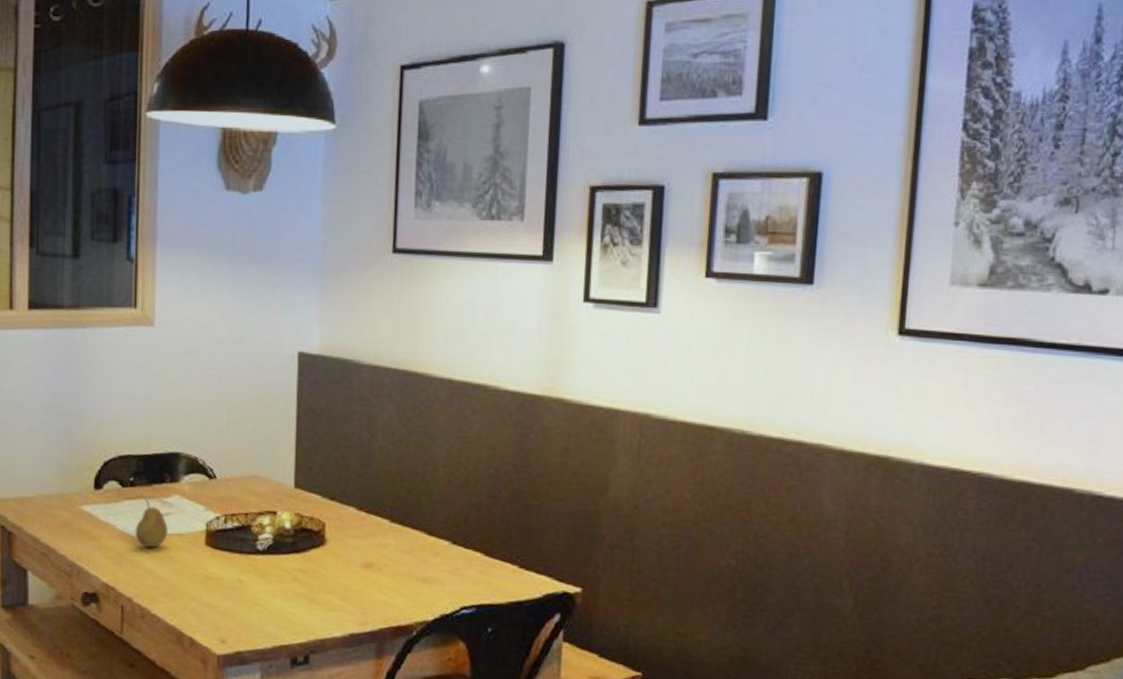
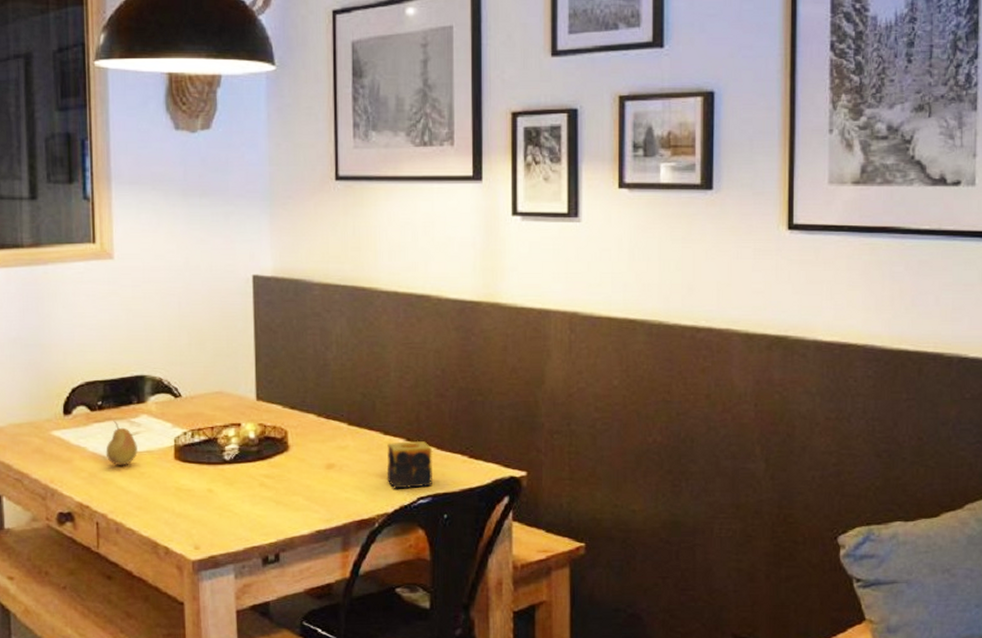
candle: none [428,544,481,597] -> present [386,440,433,489]

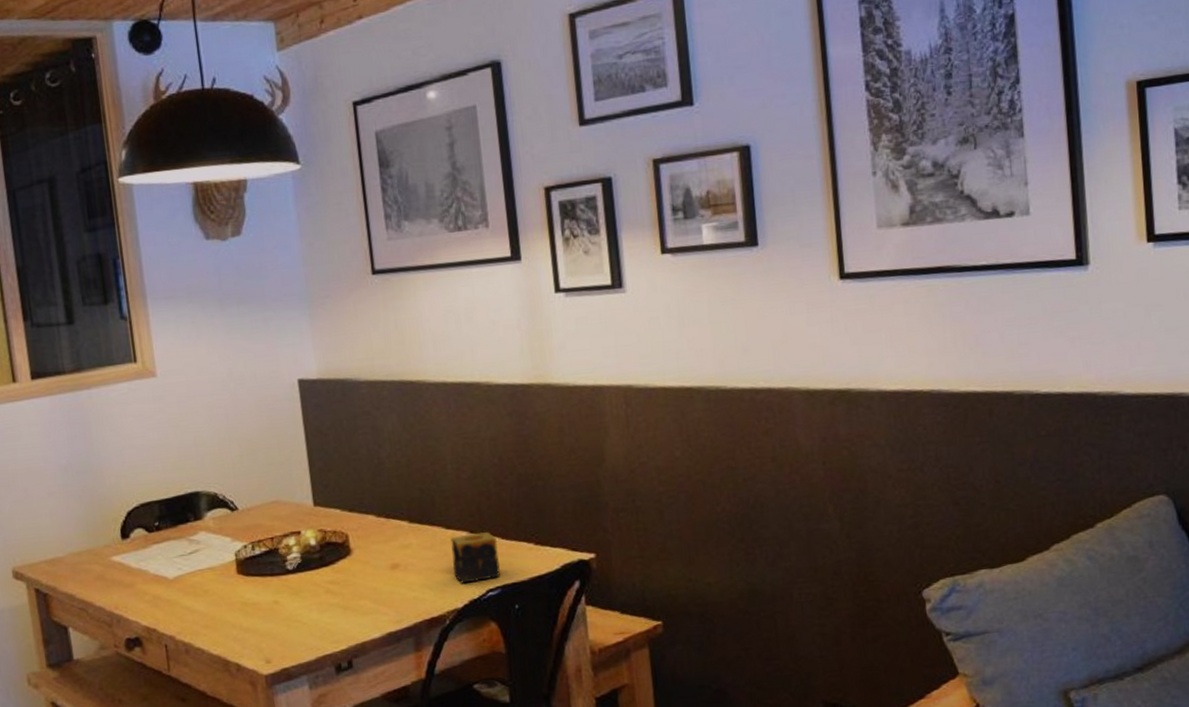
fruit: present [105,420,138,466] -> none [167,539,200,586]

